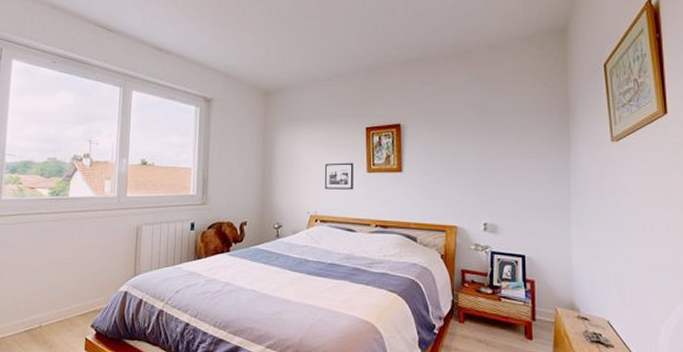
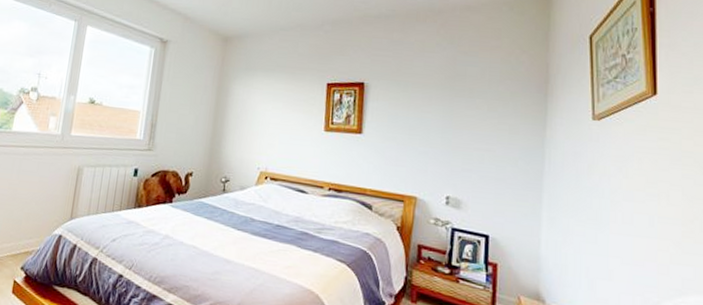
picture frame: present [325,162,354,190] -> none [278,118,311,148]

